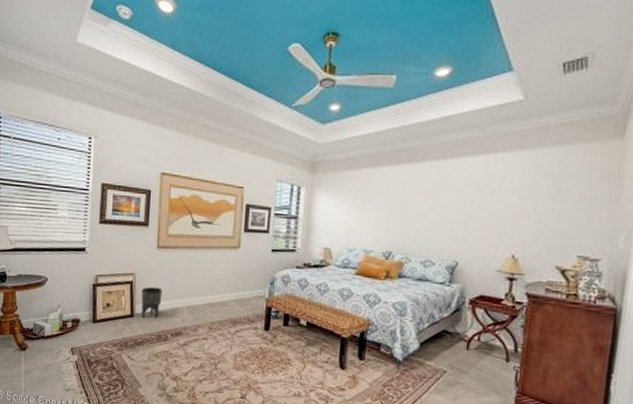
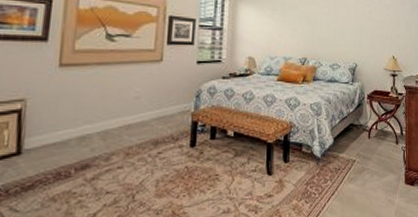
planter: present [141,286,163,318] -> none [32,113,65,154]

